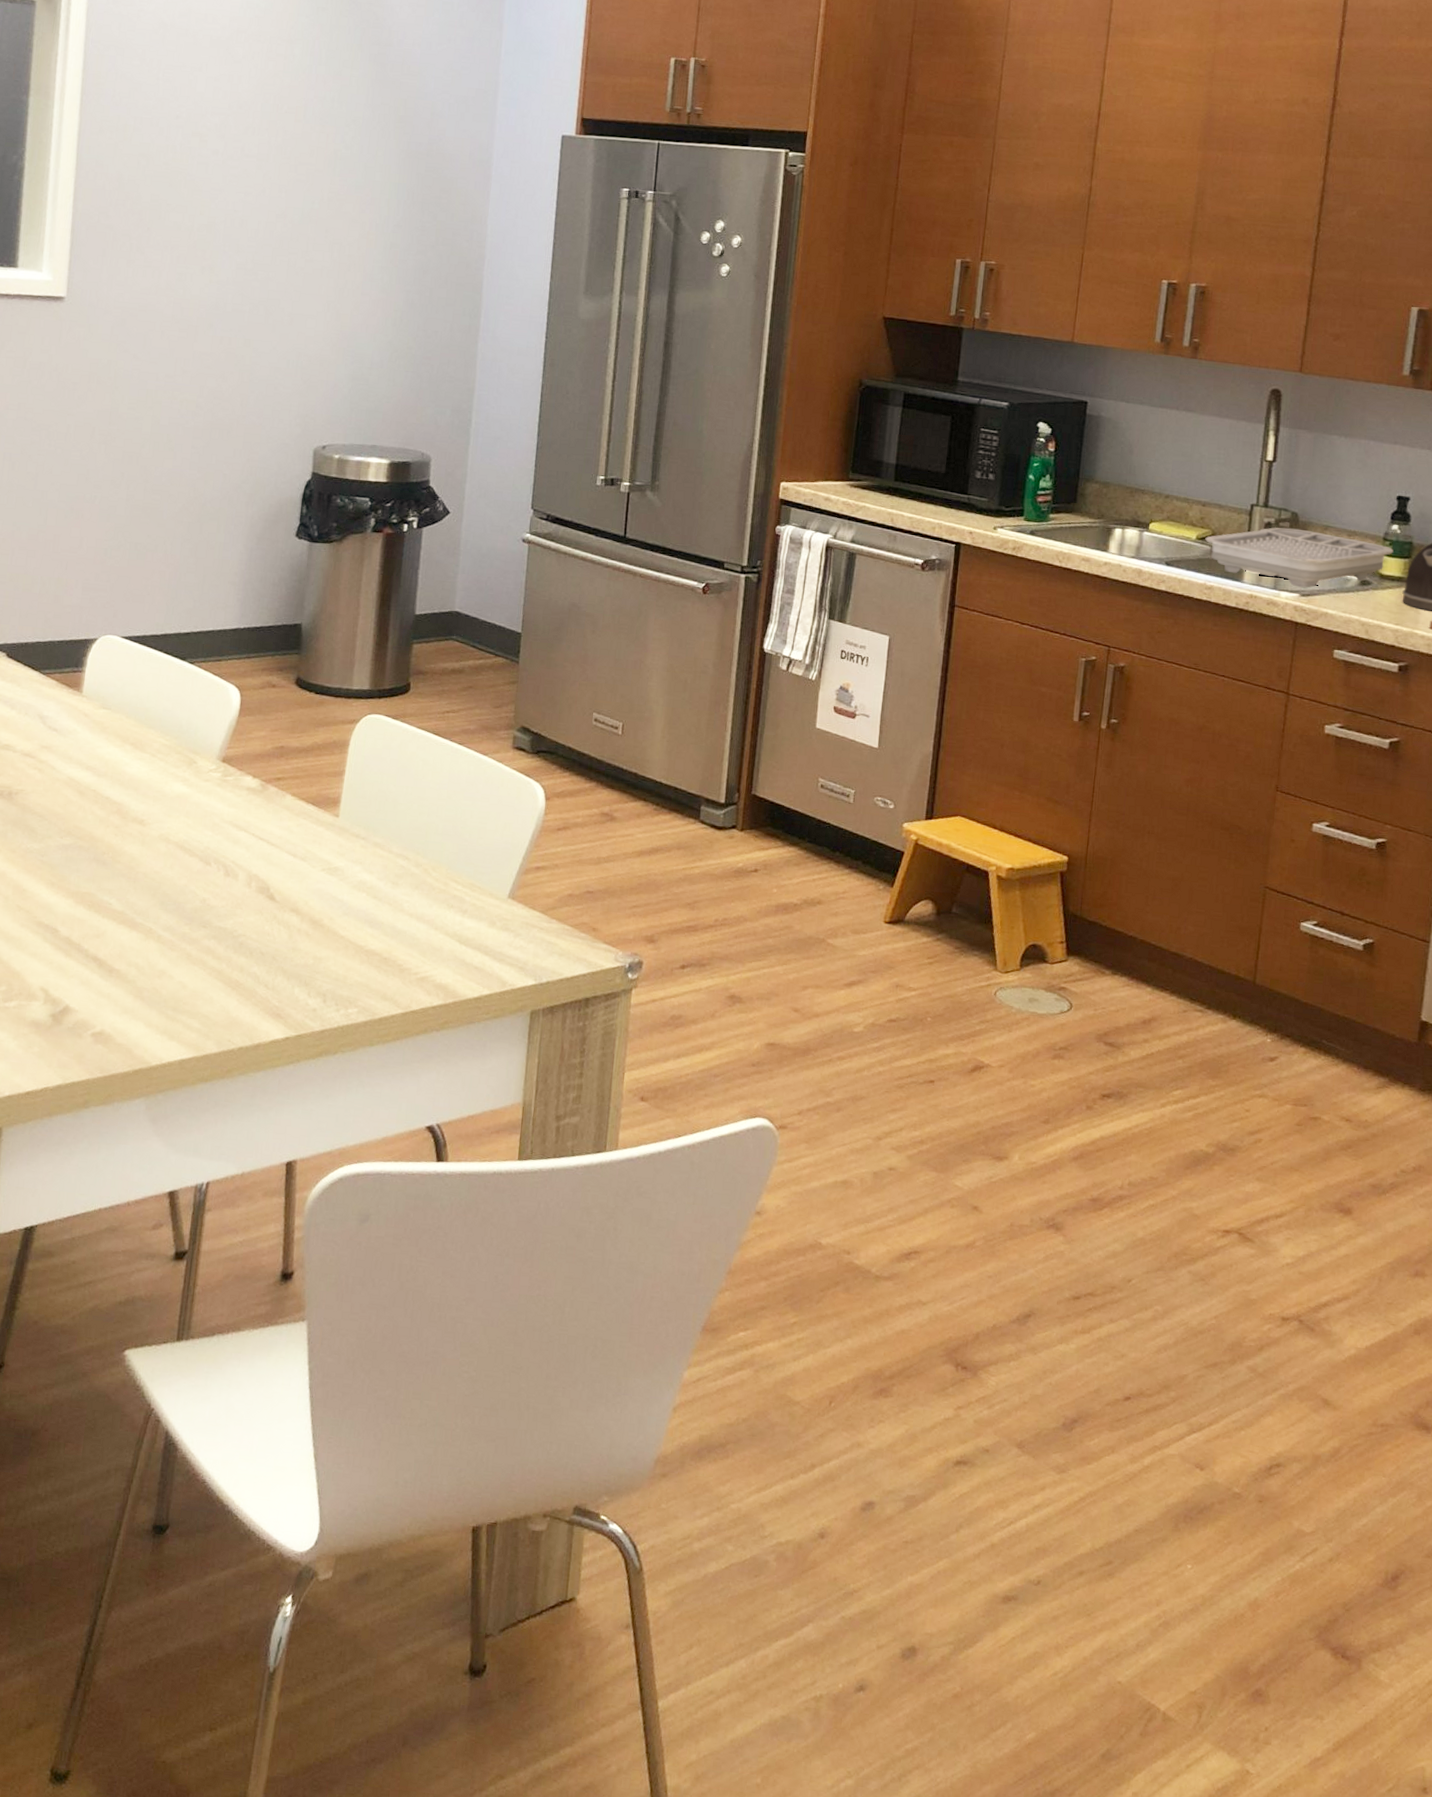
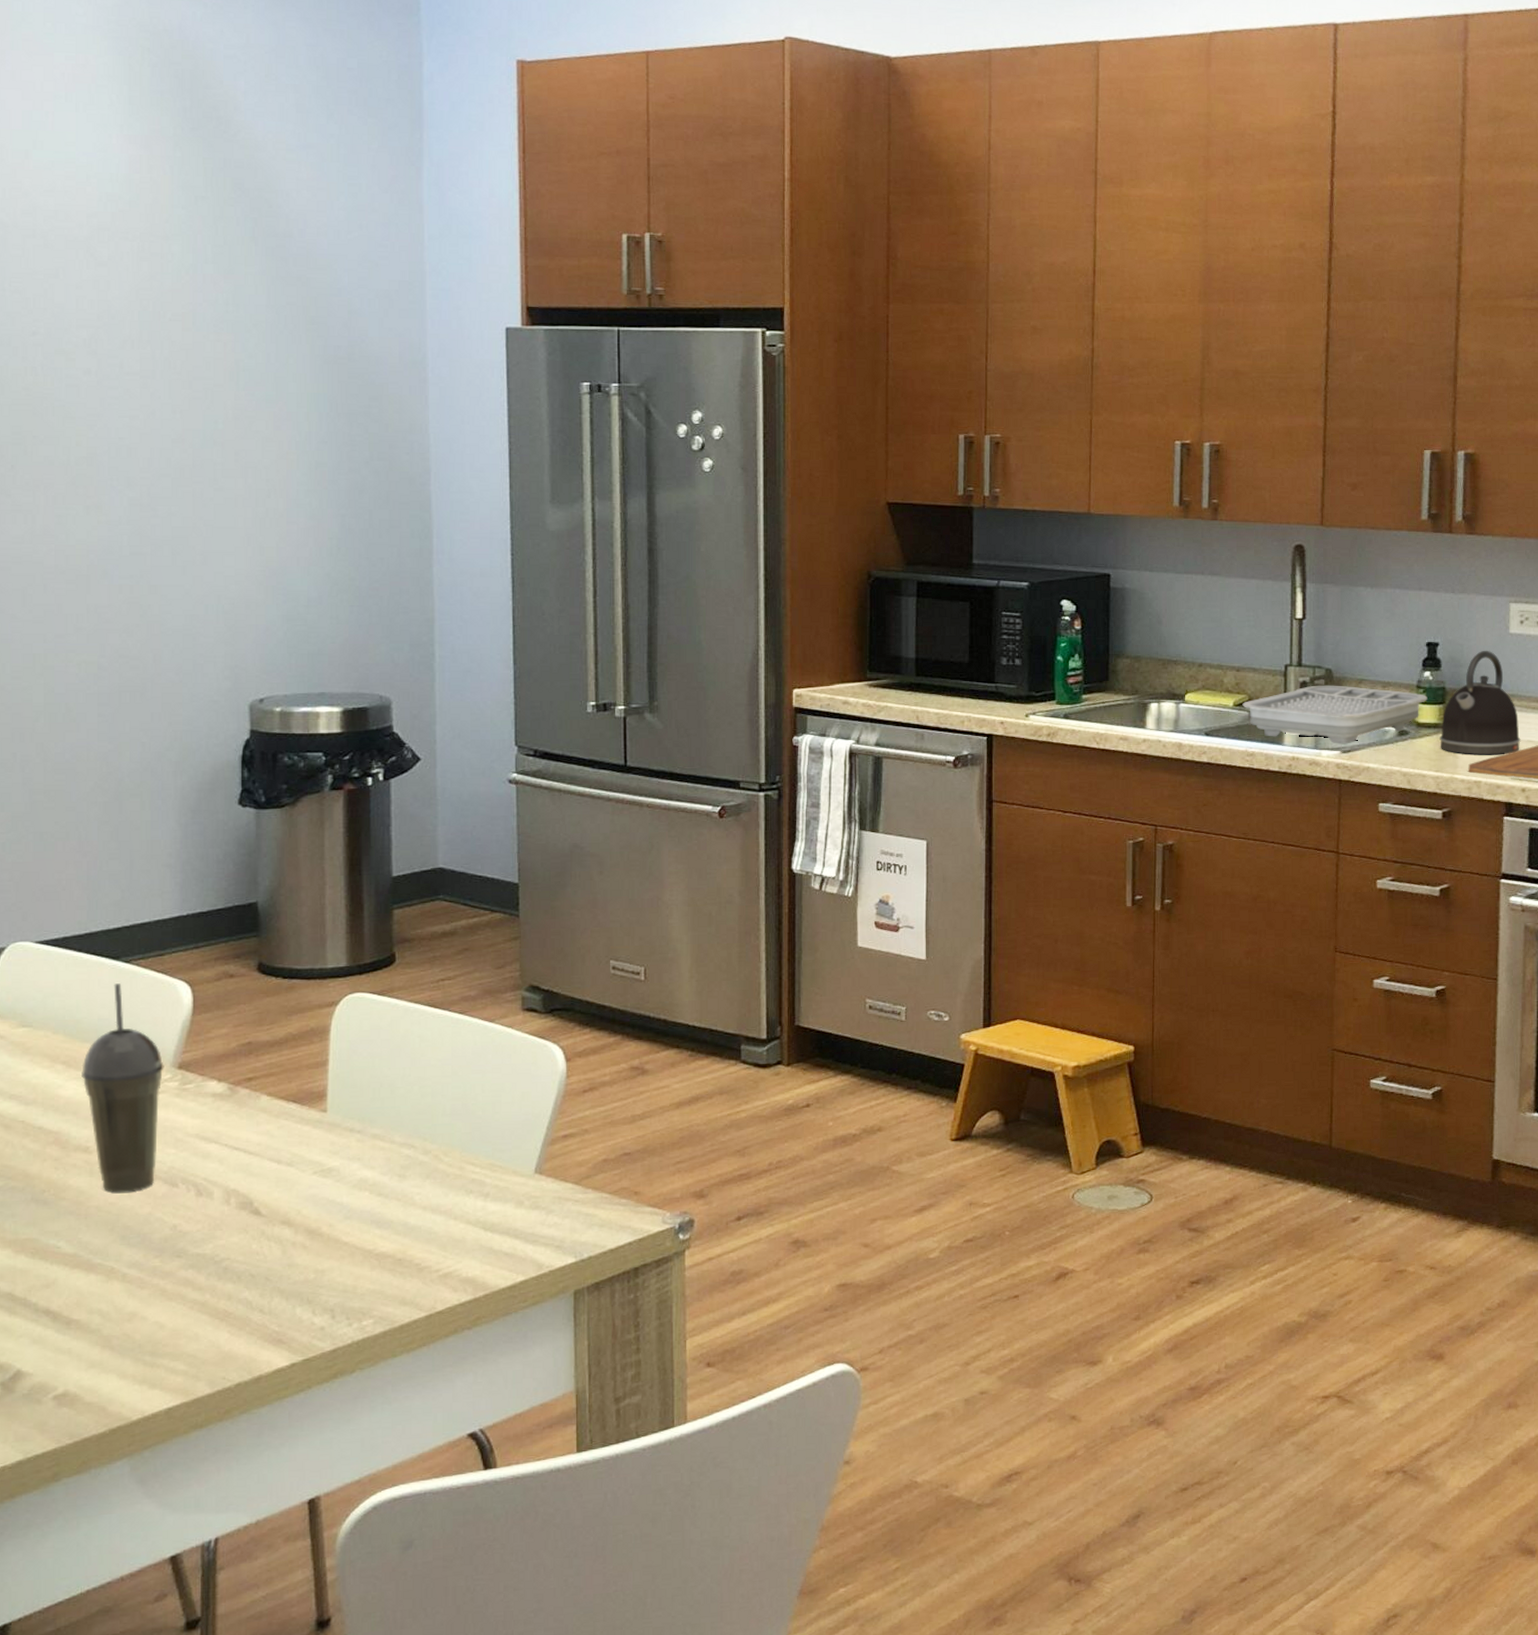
beverage cup: none [145,681,211,864] -> present [82,983,164,1192]

